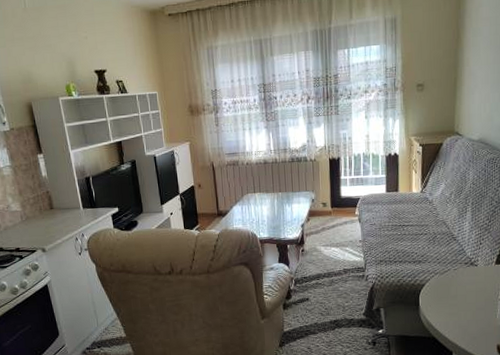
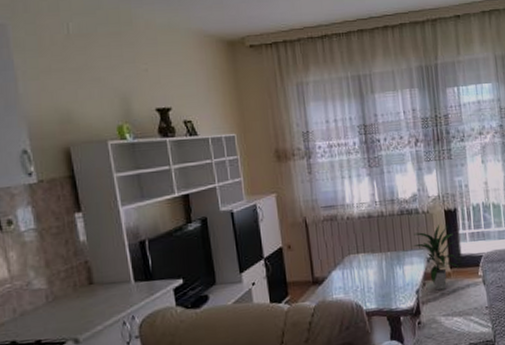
indoor plant: none [300,171,340,225] -> present [412,225,460,291]

